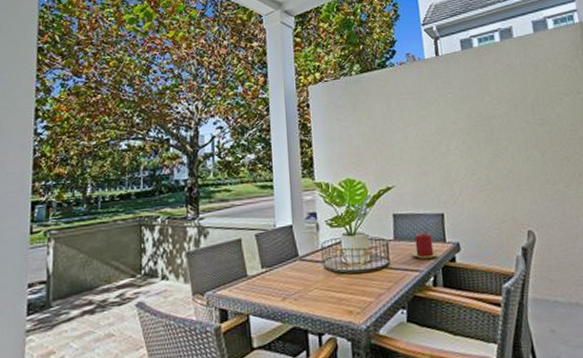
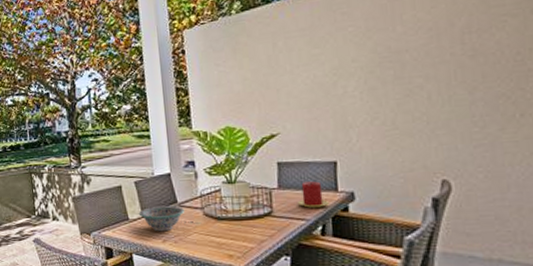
decorative bowl: none [258,259,306,289] -> present [138,205,185,232]

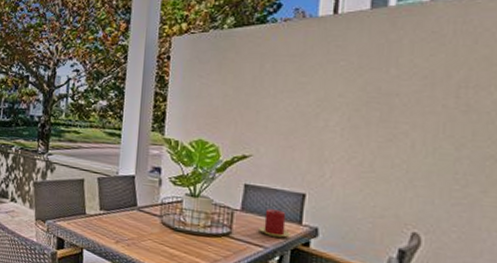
decorative bowl: present [138,205,185,232] -> none [96,205,143,233]

